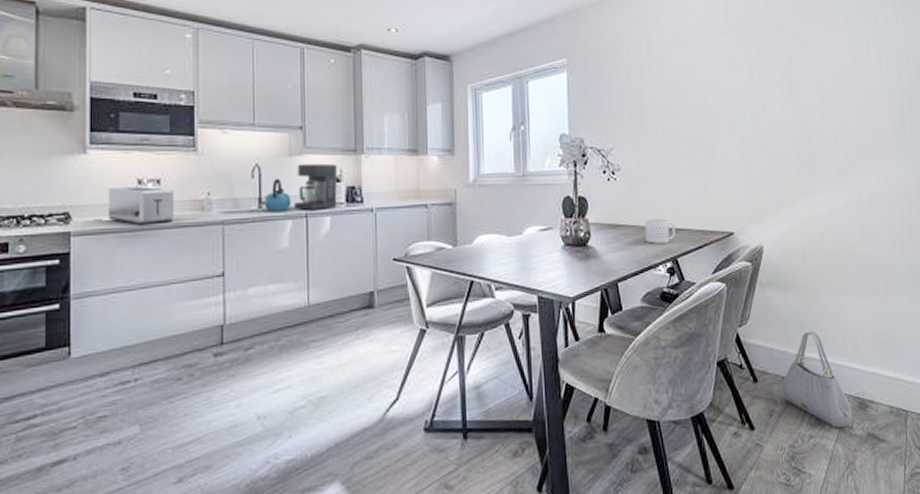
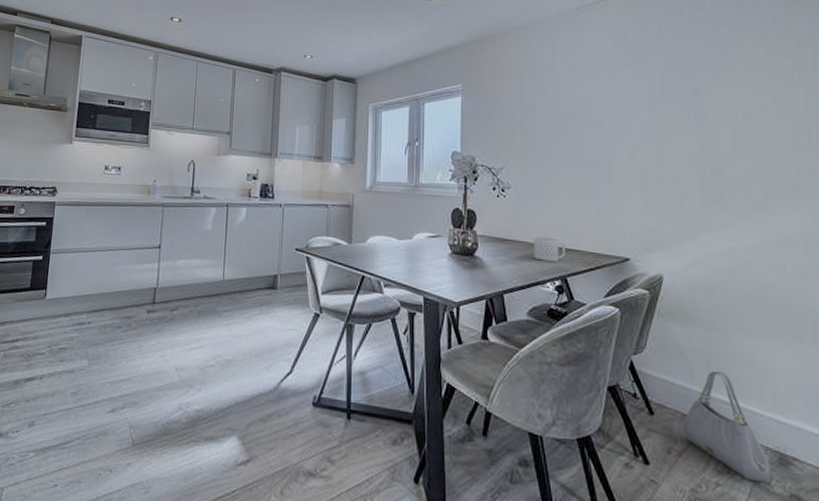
toaster: present [107,185,174,226] -> none [81,170,129,202]
kettle: present [264,178,291,213] -> none [195,173,217,201]
coffee maker: present [295,163,337,211] -> none [219,162,254,202]

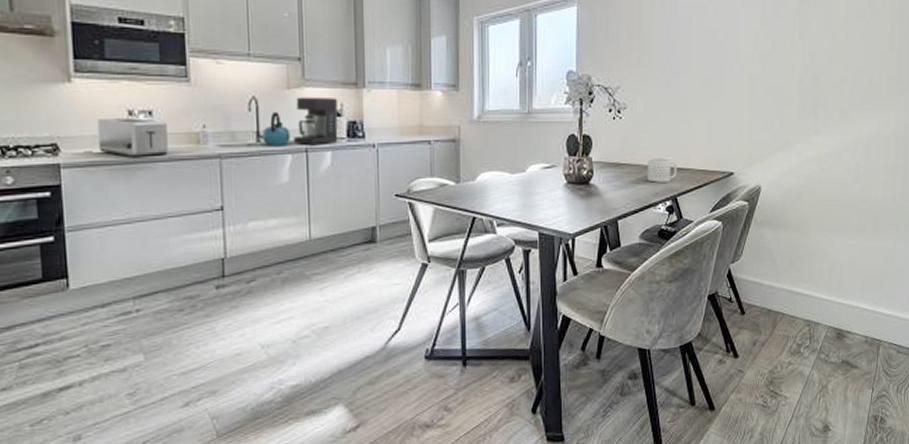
toaster: none [81,170,129,202] -> present [96,117,168,158]
kettle: none [195,173,217,201] -> present [262,111,291,147]
coffee maker: none [219,162,254,202] -> present [294,96,338,146]
handbag: present [682,370,771,483] -> none [767,267,830,356]

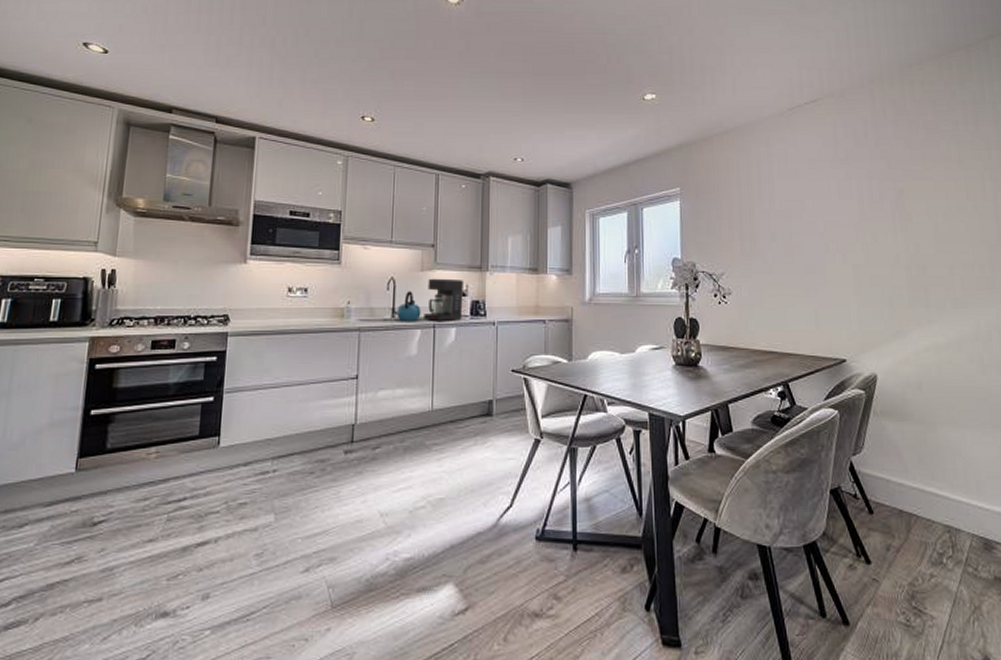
toaster: present [96,117,168,158] -> none [260,293,318,329]
mug: present [647,158,677,183] -> none [755,343,786,367]

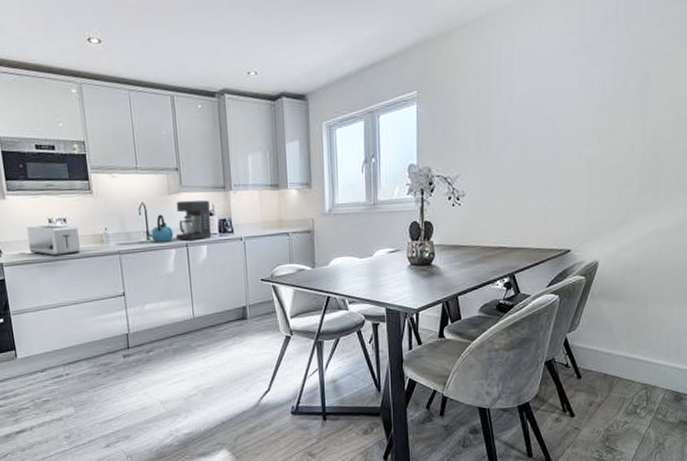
toaster: none [260,293,318,329] -> present [26,224,81,257]

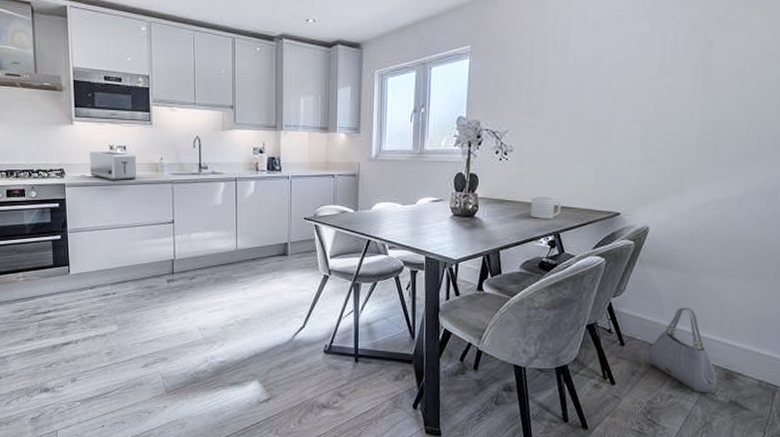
kettle: present [151,214,174,243] -> none [203,148,224,176]
coffee maker: present [176,200,212,241] -> none [227,137,260,176]
mug: none [486,239,514,262] -> present [530,197,561,219]
handbag: none [603,336,668,417] -> present [648,307,718,394]

